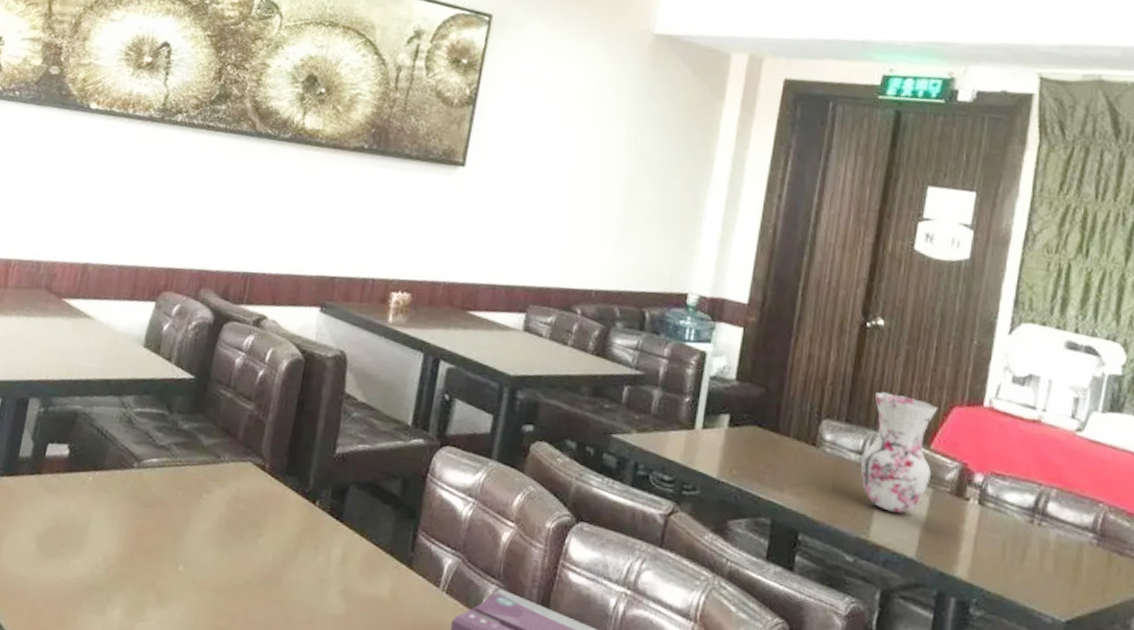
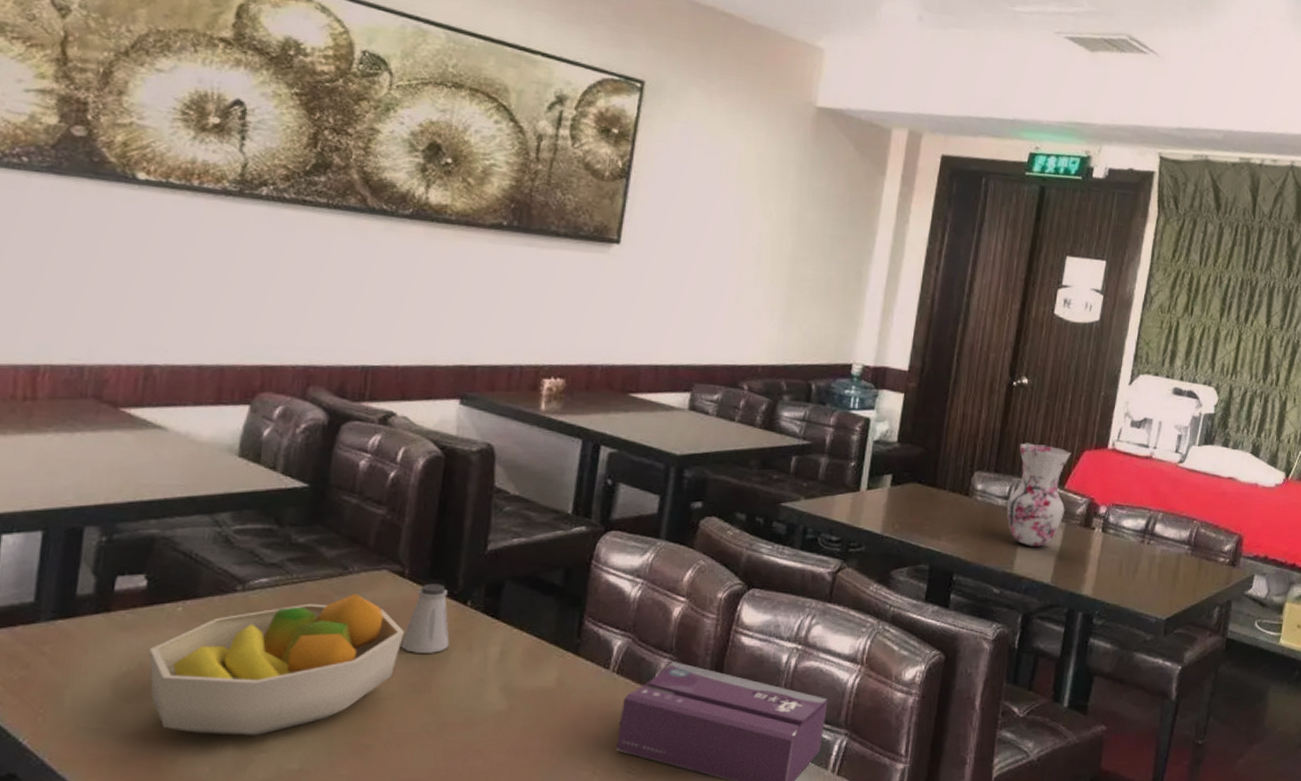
fruit bowl: none [63,481,263,604] -> present [149,594,405,736]
saltshaker: none [258,479,300,548] -> present [401,583,450,653]

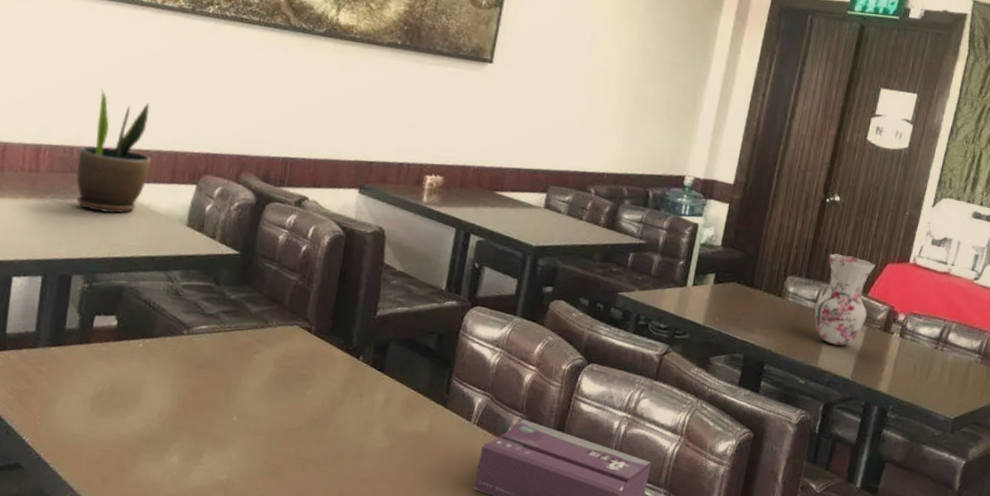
potted plant: none [88,292,190,447] -> present [76,89,152,214]
fruit bowl: present [149,594,405,736] -> none [117,343,311,451]
saltshaker: present [401,583,450,653] -> none [307,339,345,396]

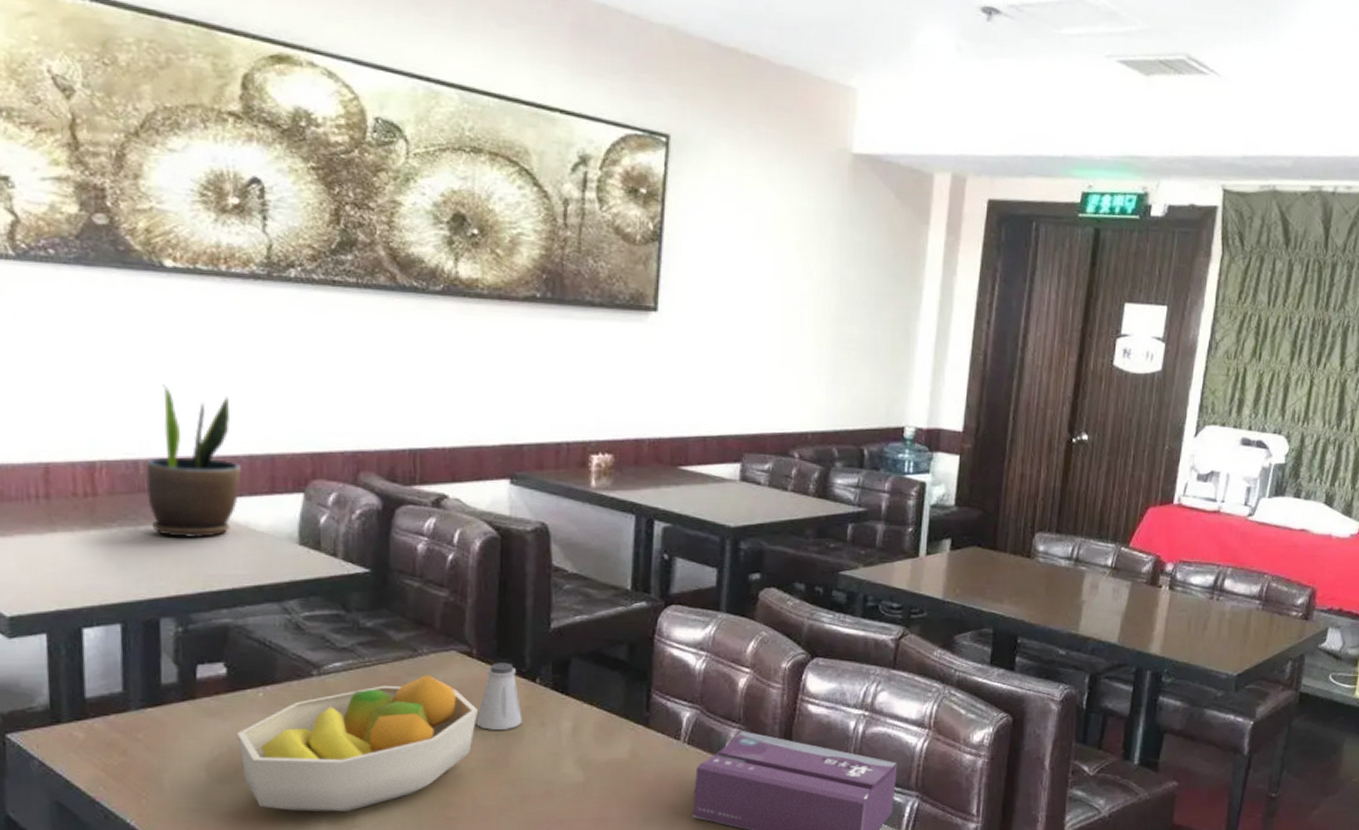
fruit bowl: none [117,343,311,451] -> present [237,675,479,812]
saltshaker: none [307,339,345,396] -> present [476,662,522,730]
vase: present [814,253,876,346] -> none [1070,501,1136,608]

